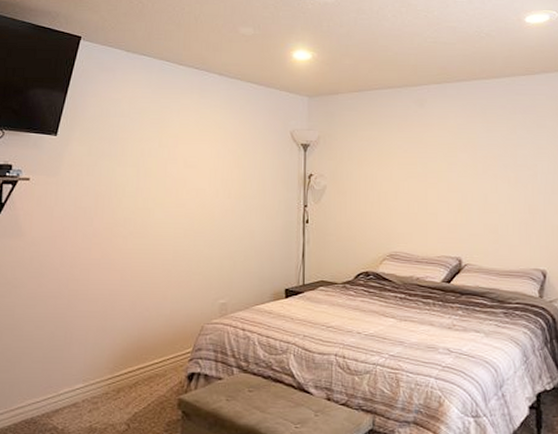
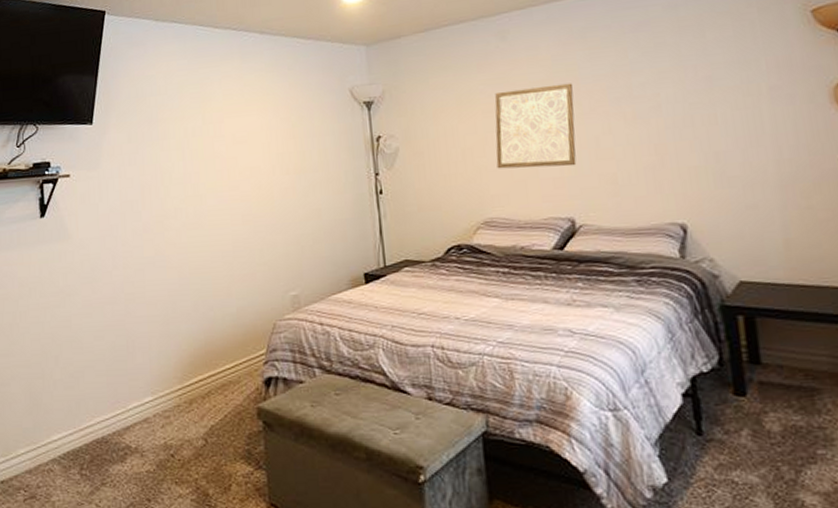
wall art: none [405,148,471,216] -> present [494,83,577,169]

